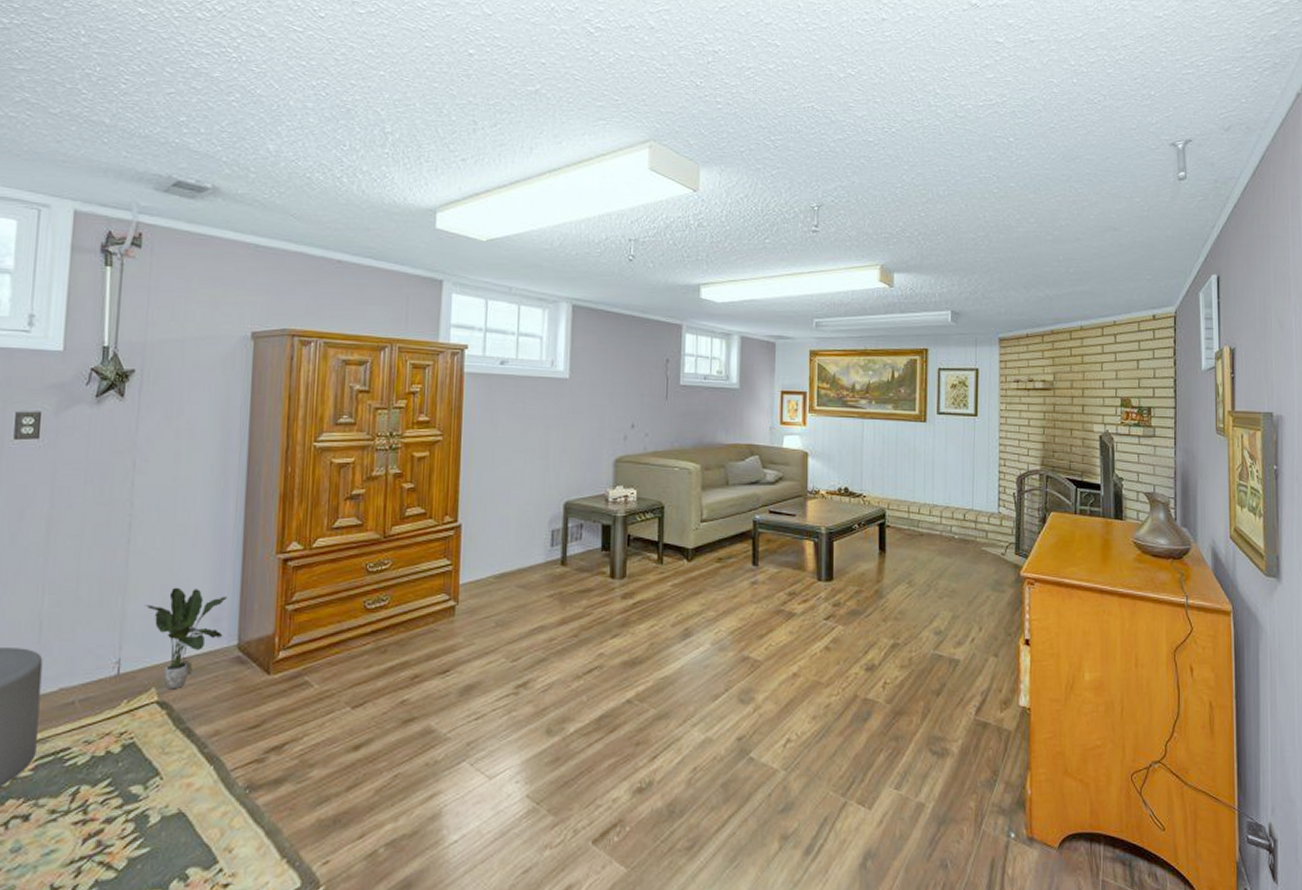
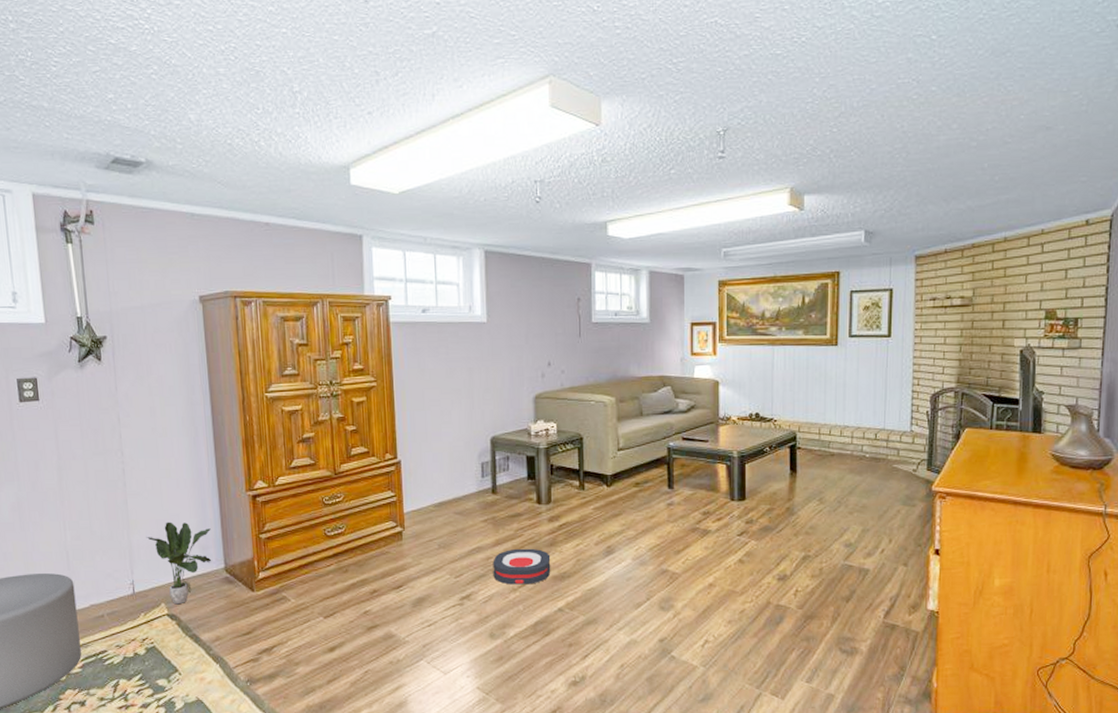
robot vacuum: none [555,628,622,671] -> present [493,548,551,585]

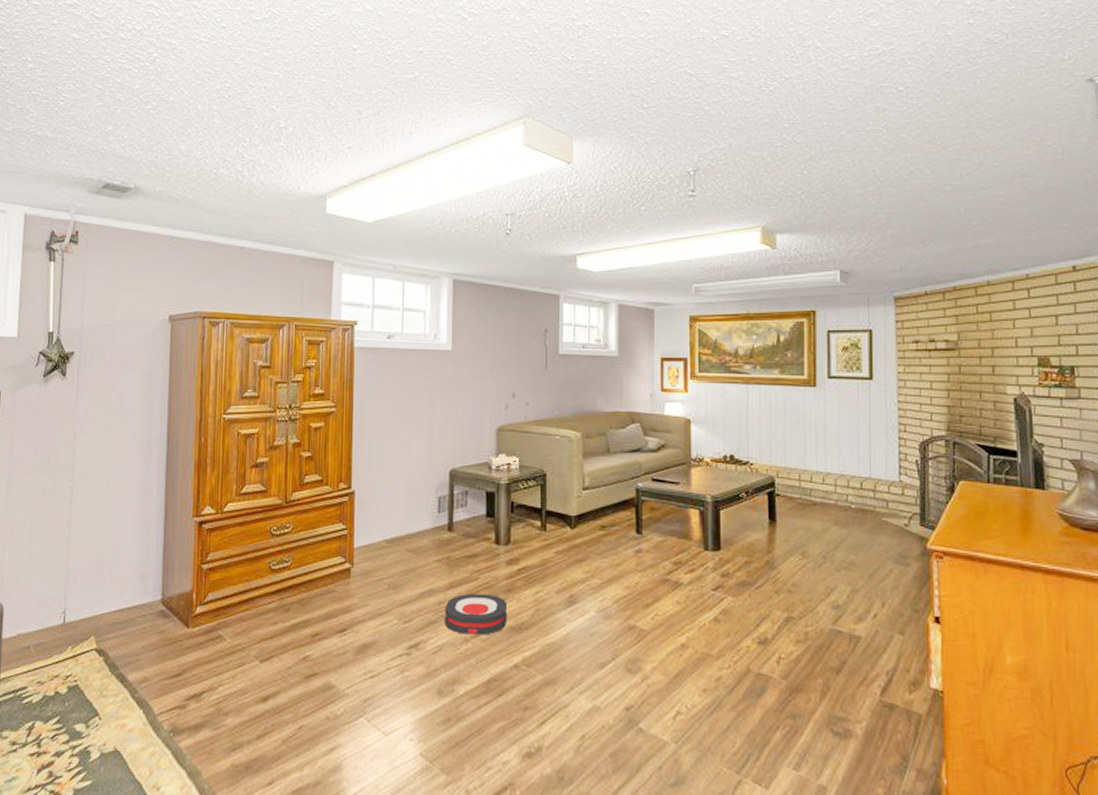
potted plant: present [146,522,212,605] -> none [85,546,152,639]

